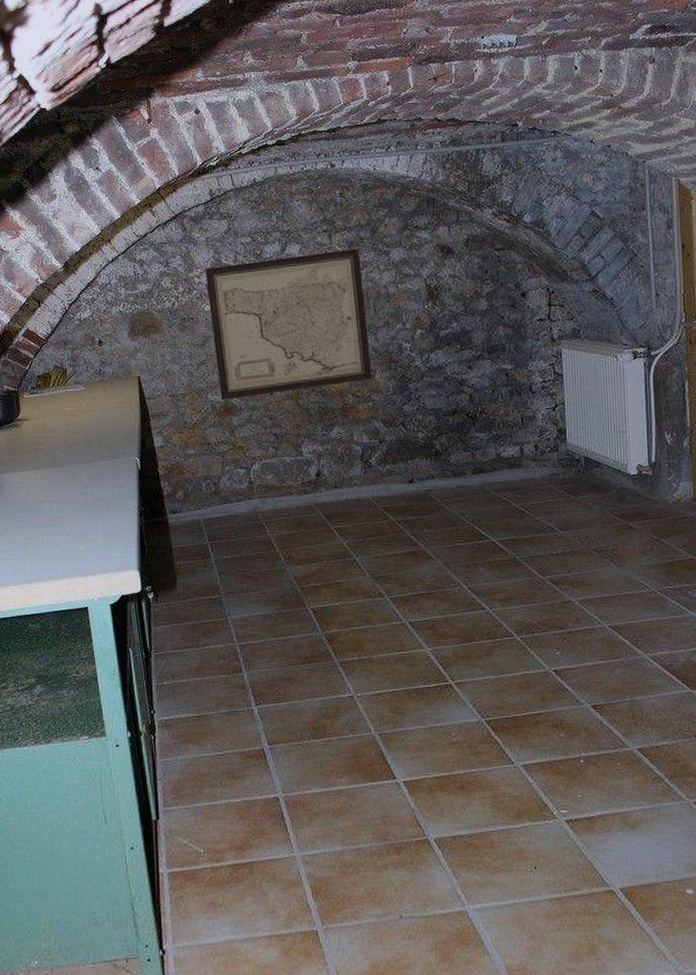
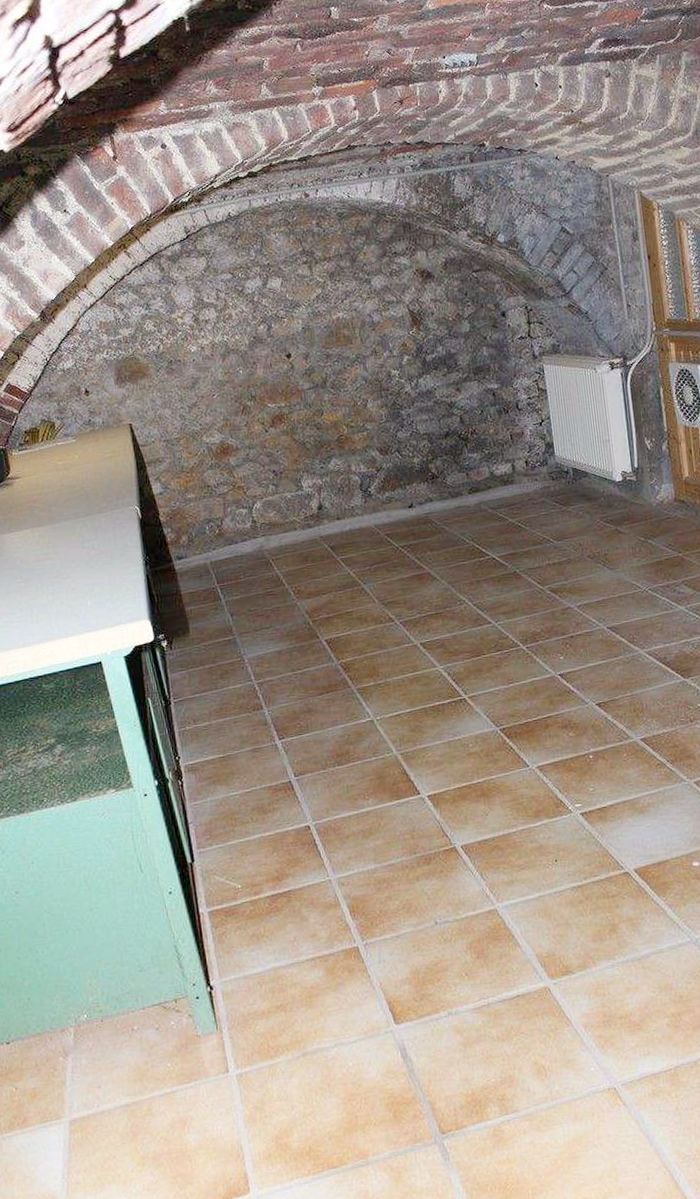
wall art: present [205,249,372,401] -> none [187,278,364,442]

